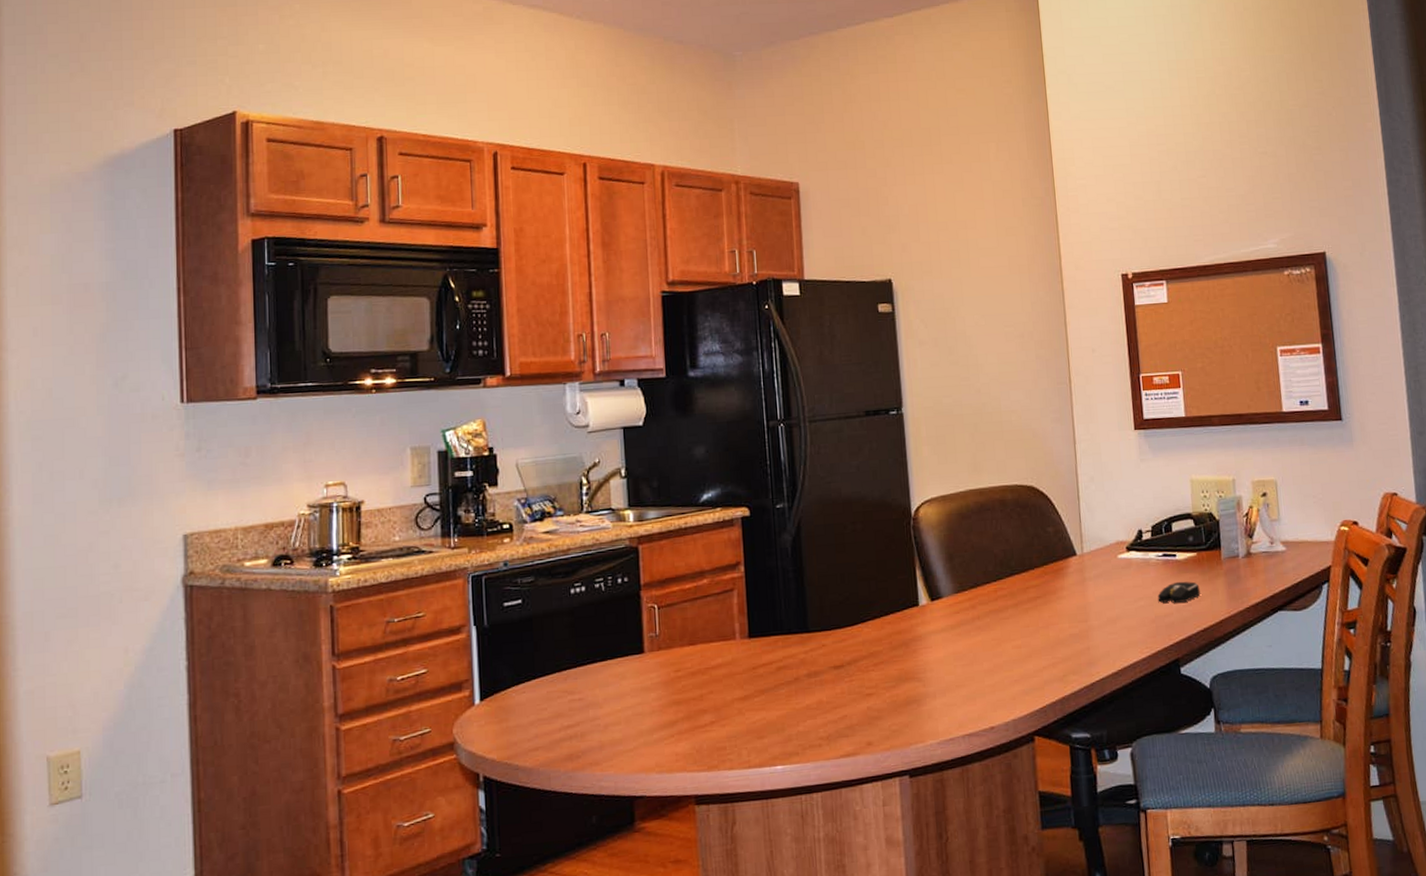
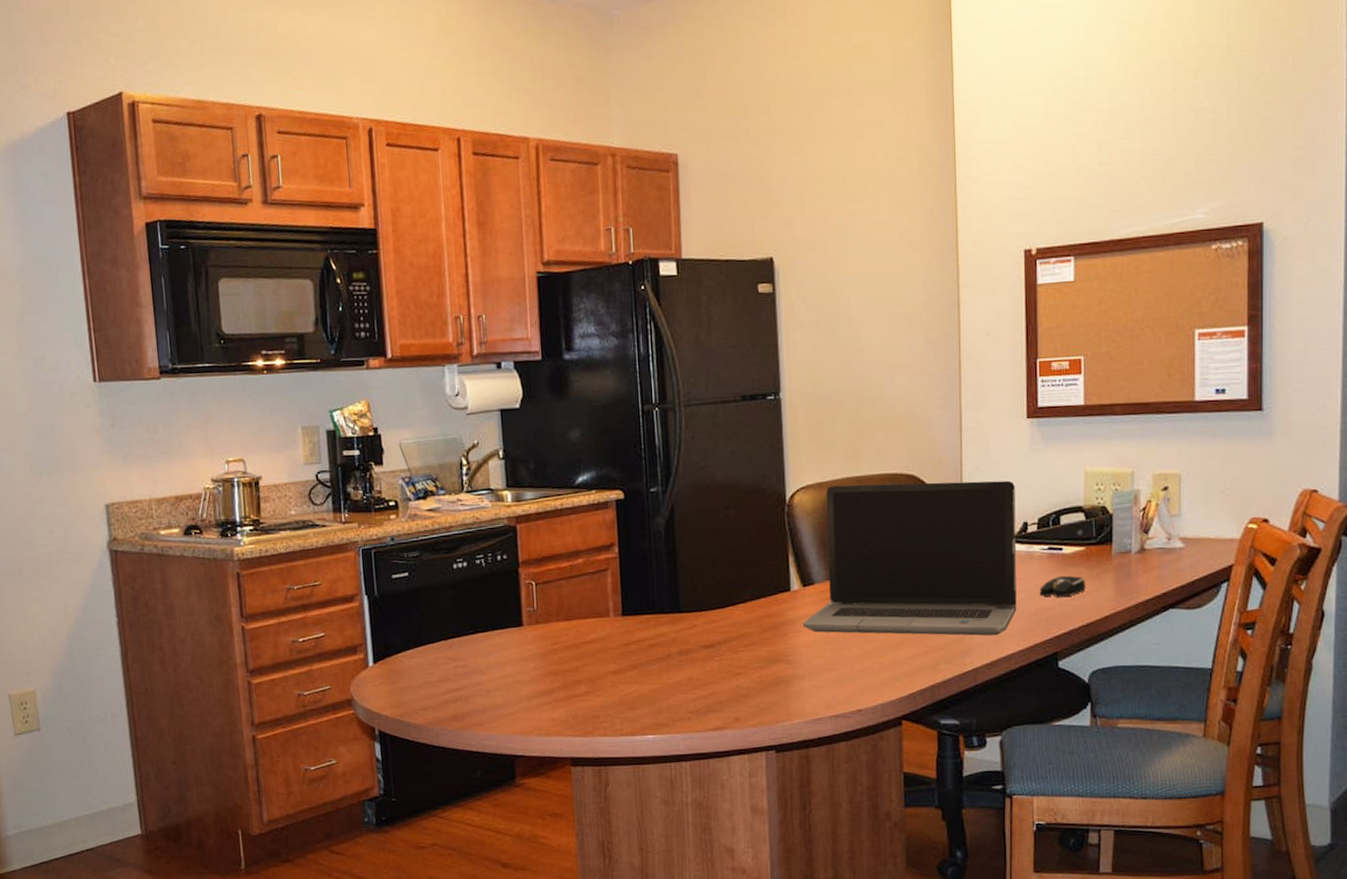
laptop computer: none [932,490,1138,648] -> present [802,480,1017,636]

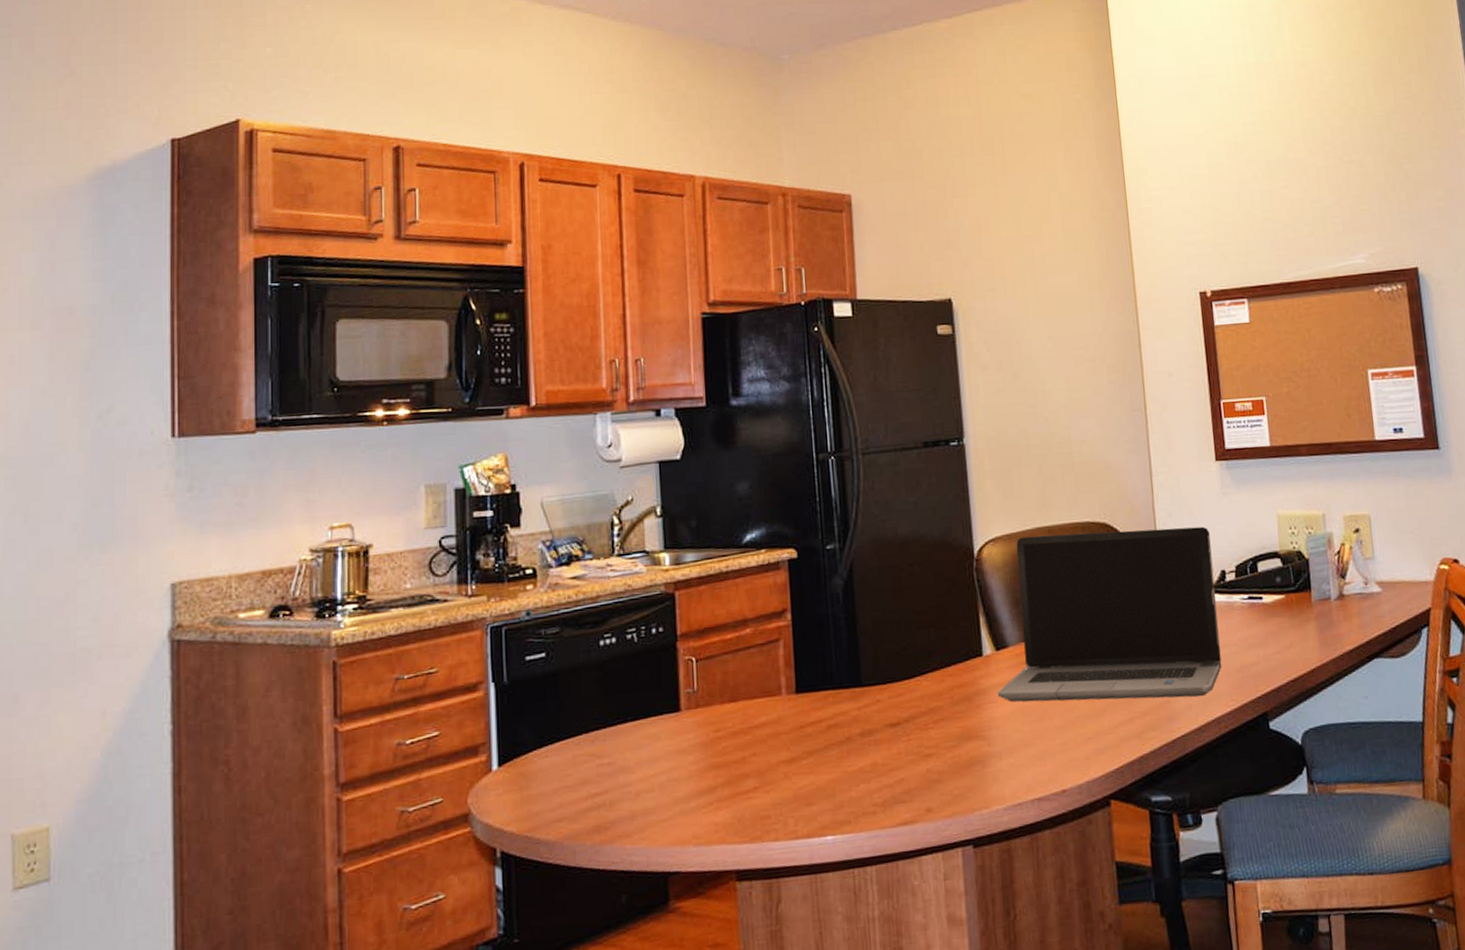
computer mouse: present [1039,575,1086,597] -> none [1243,626,1290,651]

